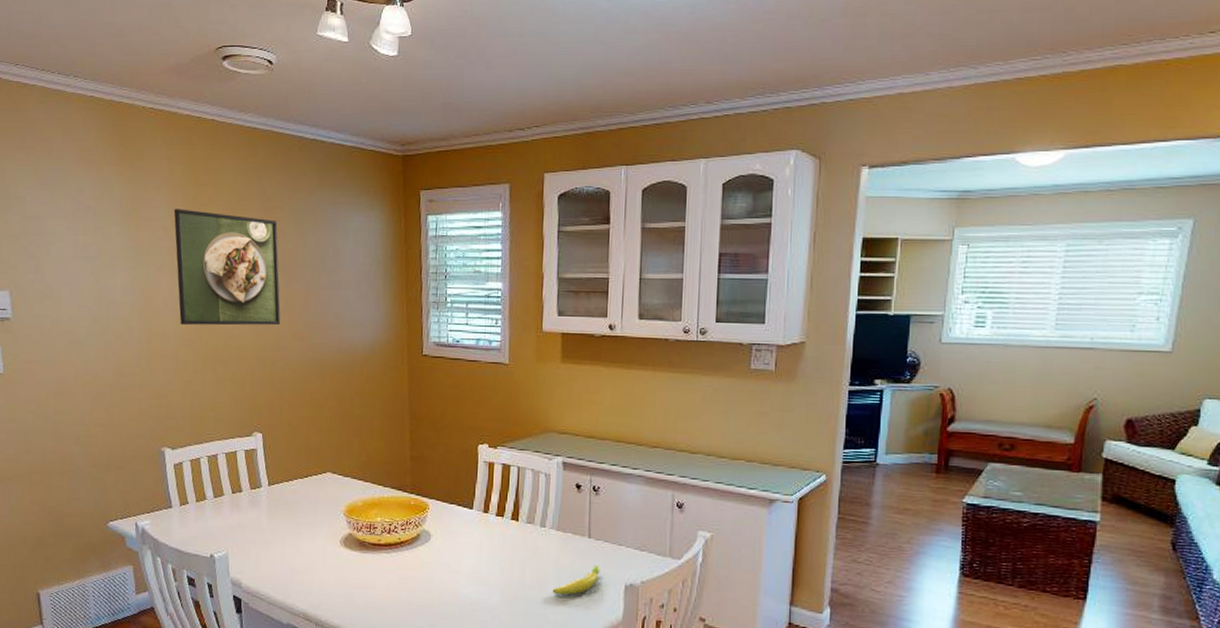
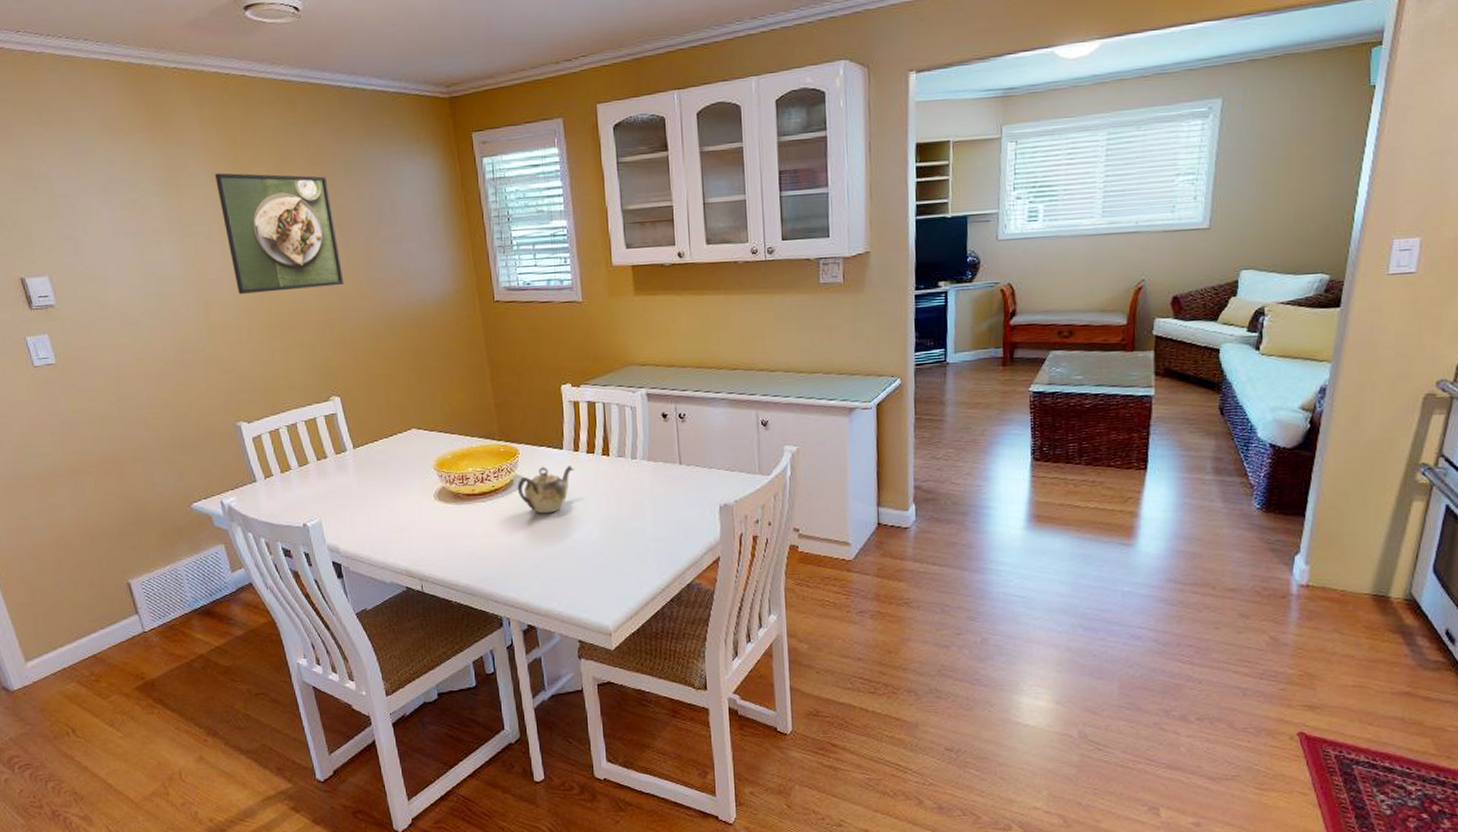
teapot: none [423,525,482,573] -> present [518,465,574,514]
banana: present [552,565,600,595] -> none [650,490,694,523]

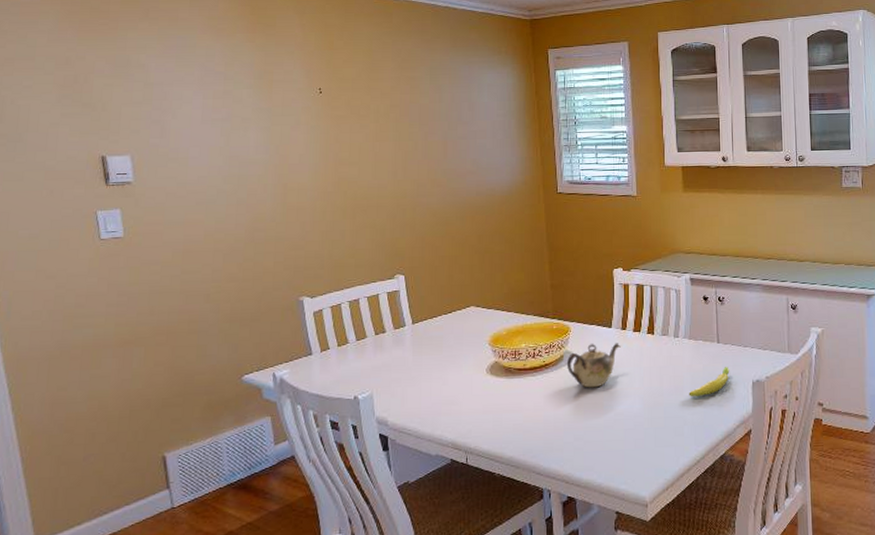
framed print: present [214,173,344,294] -> none [308,71,420,178]
banana: none [650,490,694,523] -> present [688,367,730,397]

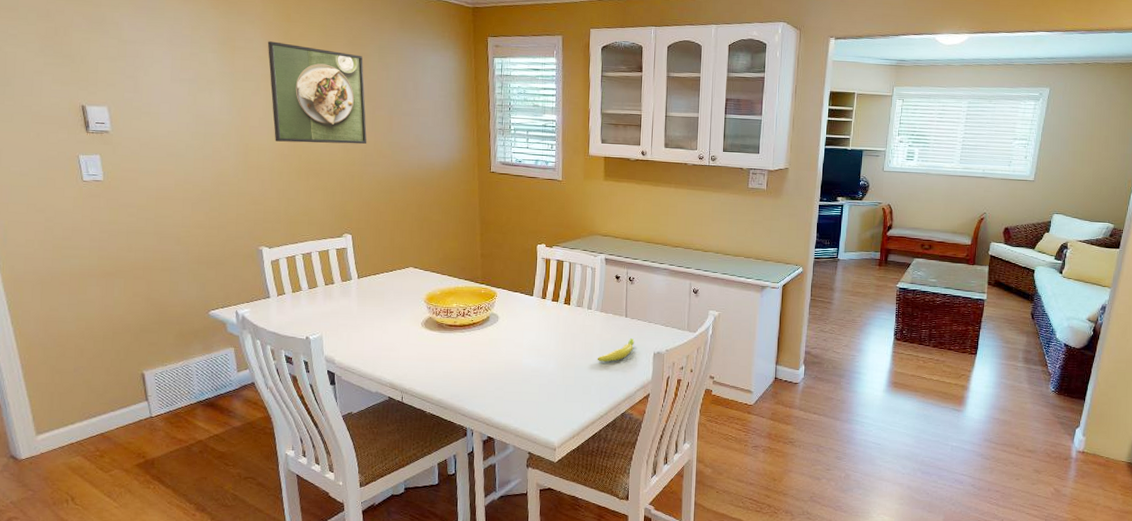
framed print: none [308,71,420,178] -> present [267,41,367,145]
teapot: present [567,343,621,388] -> none [492,309,540,347]

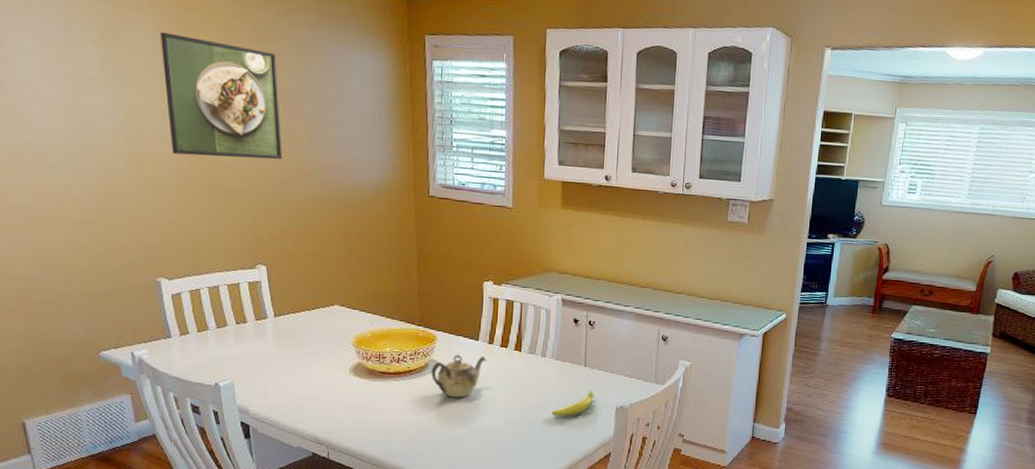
teapot: none [492,309,540,347] -> present [432,355,487,398]

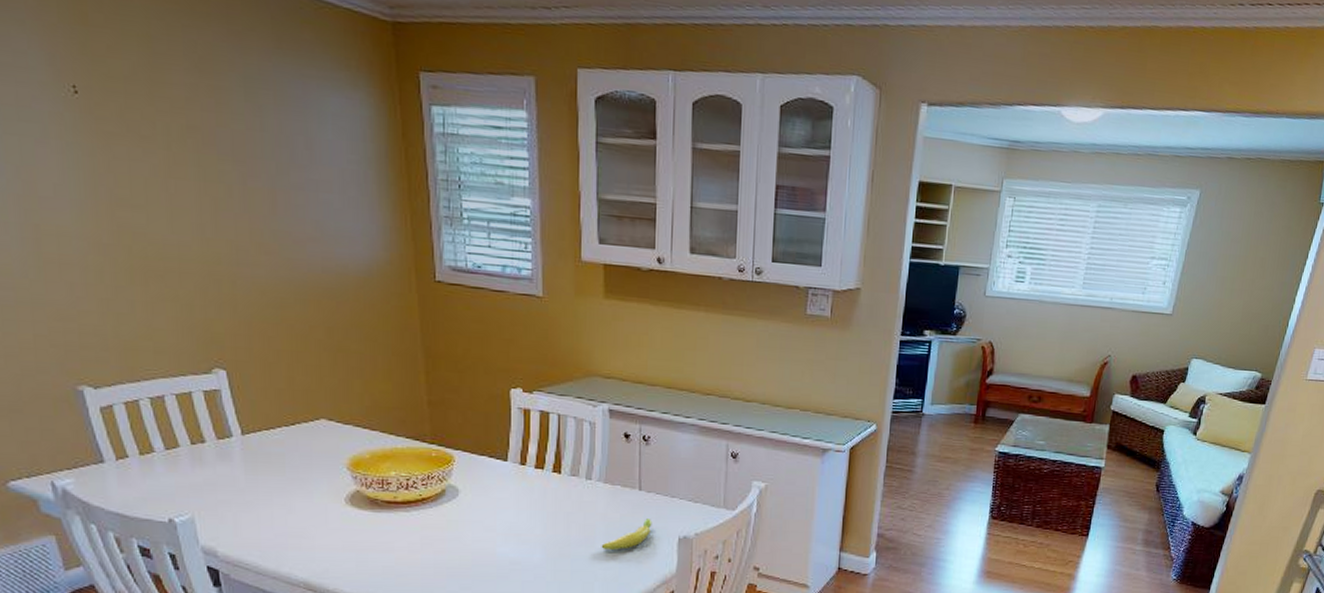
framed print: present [160,32,283,160] -> none [52,56,238,233]
teapot: present [432,355,487,398] -> none [450,479,519,531]

